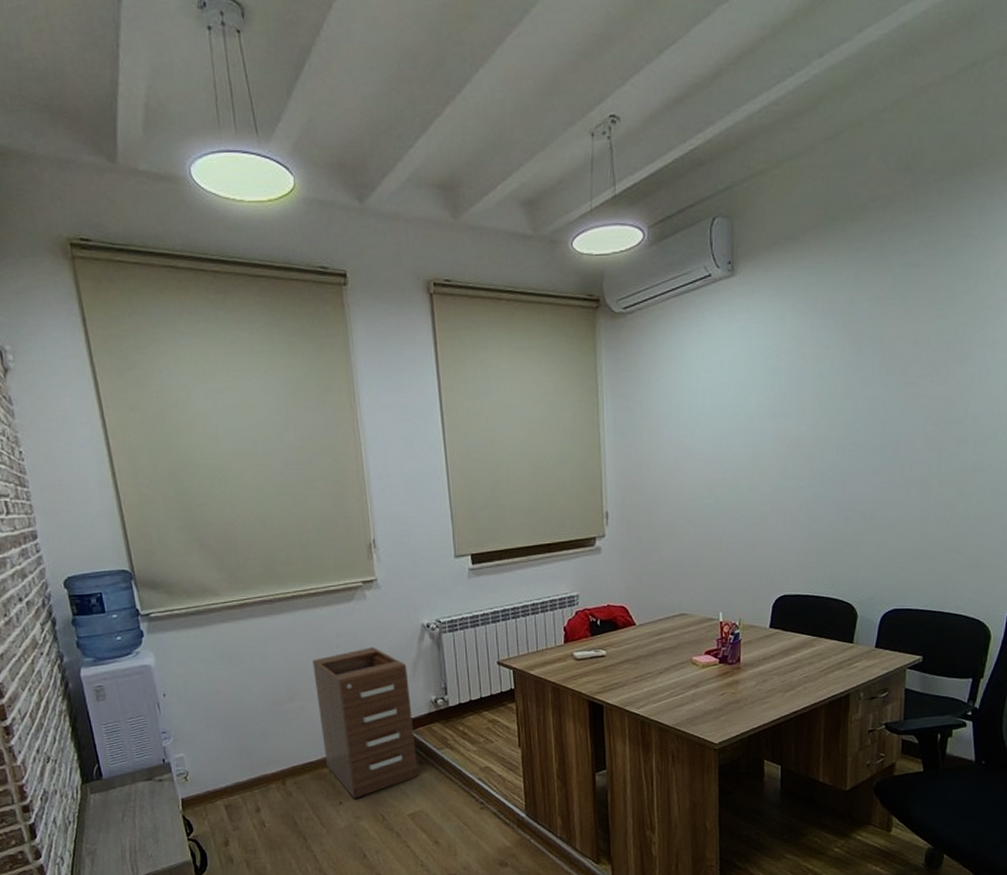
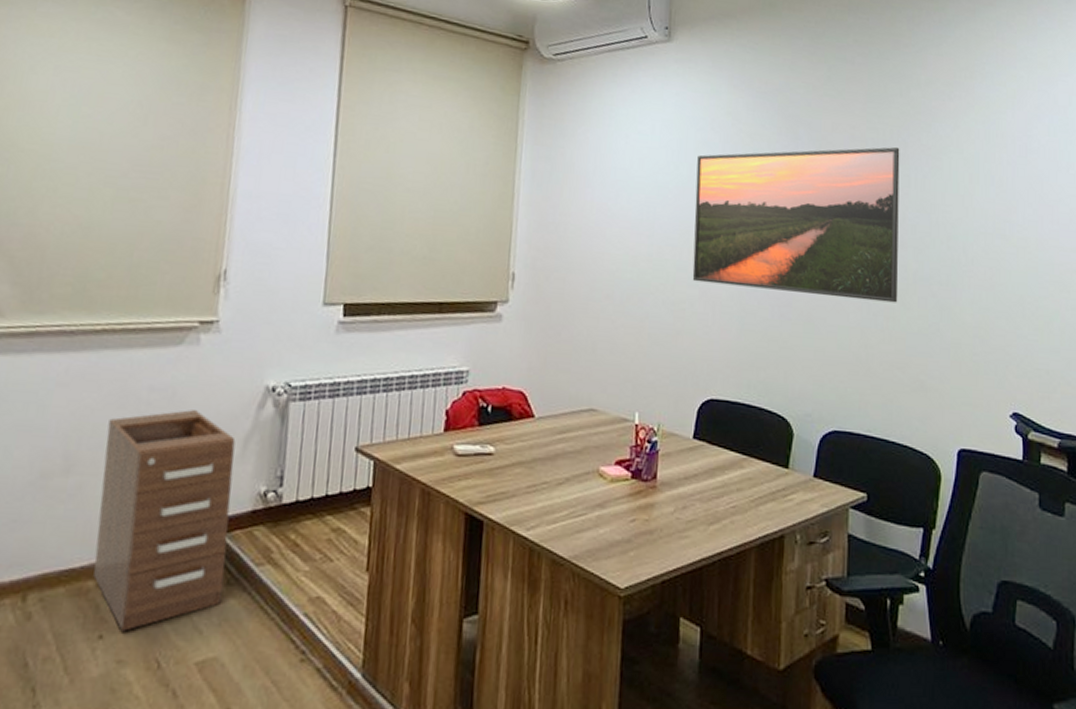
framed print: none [764,345,965,499] -> present [692,146,900,303]

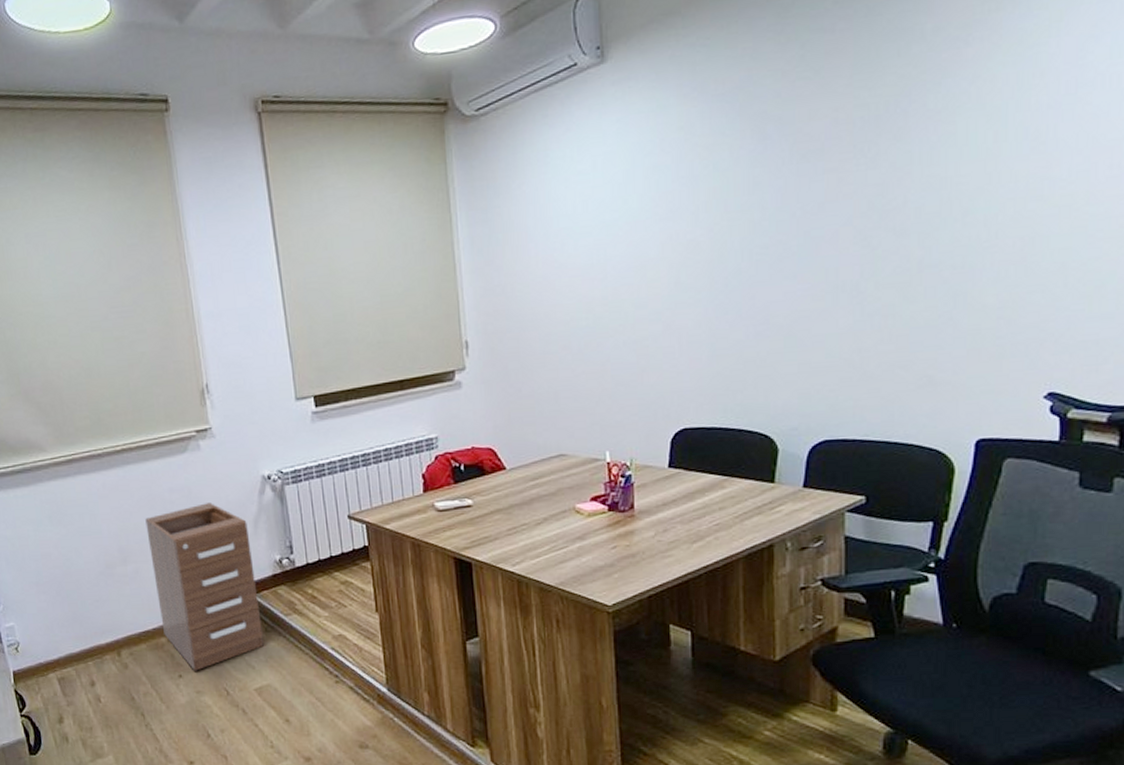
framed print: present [692,146,900,303] -> none [648,120,899,317]

